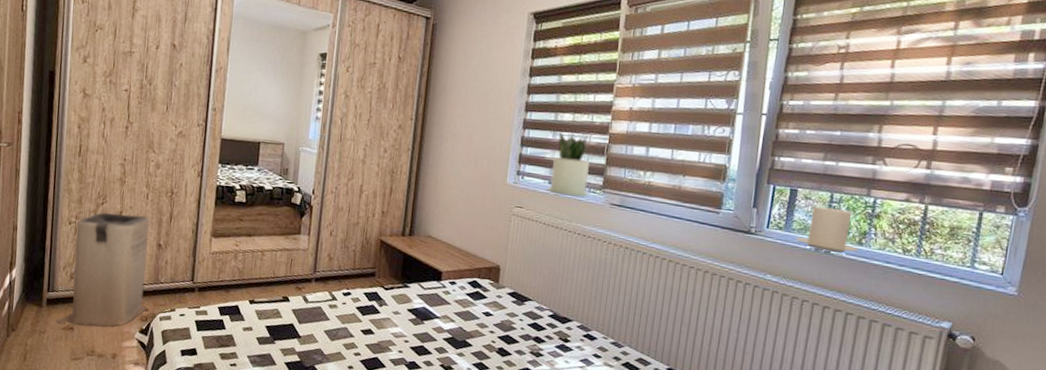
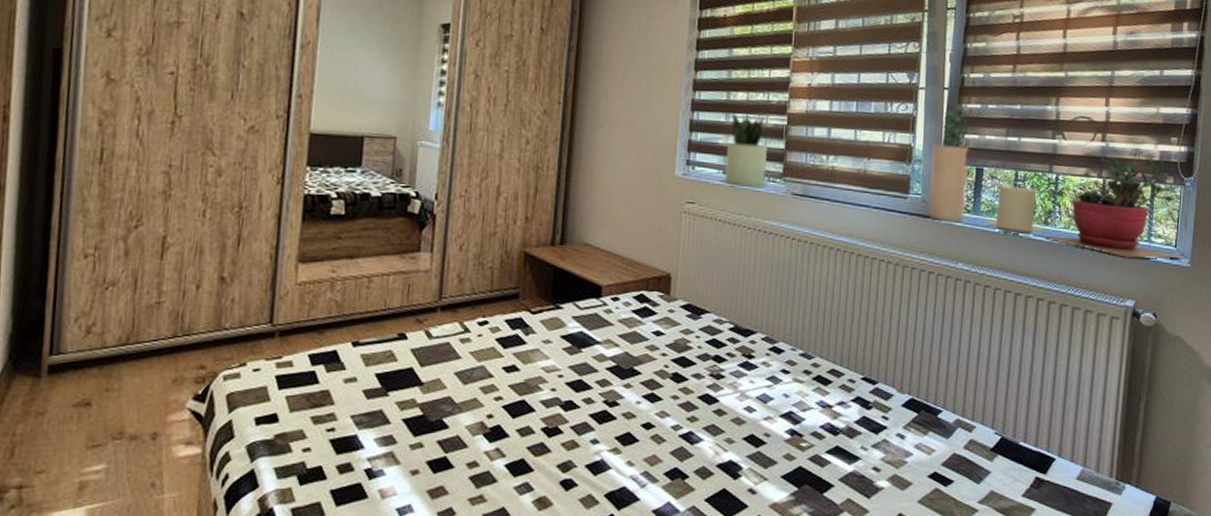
laundry basket: present [56,213,150,327] -> none [63,239,208,399]
vase: none [739,120,789,238] -> present [928,94,971,223]
succulent plant: none [859,179,1017,286] -> present [1046,151,1184,259]

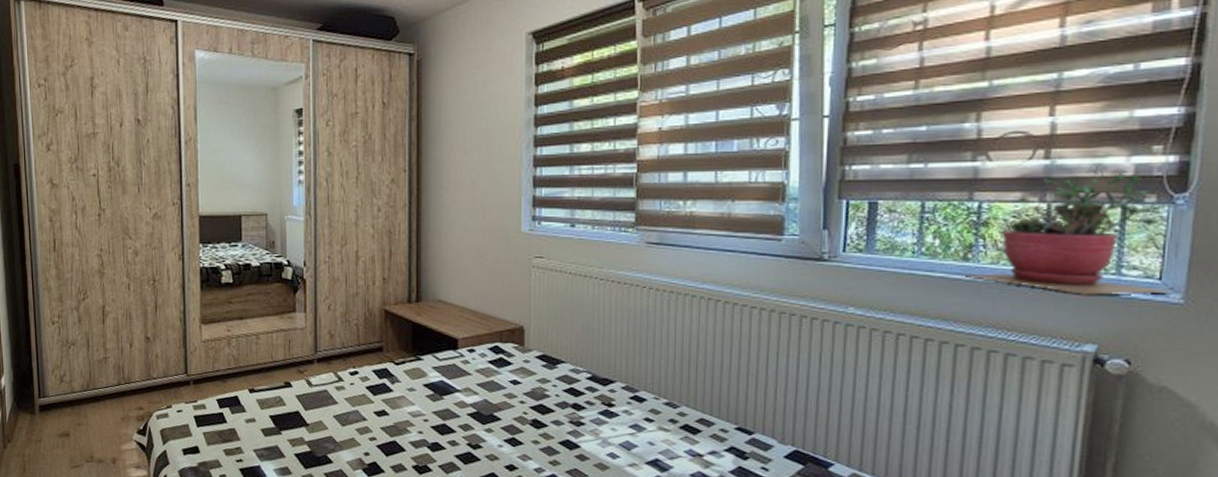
planter: present [721,113,769,189] -> none [569,165,621,240]
vase: present [928,94,971,223] -> none [808,121,860,264]
candle: present [984,185,1045,236] -> none [881,219,964,274]

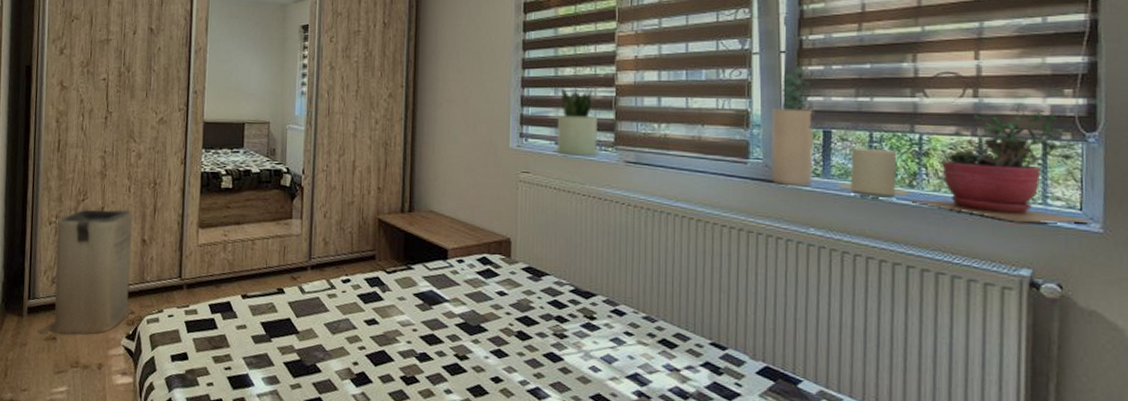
laundry basket: none [51,308,142,431] -> present [38,209,133,335]
planter: none [569,165,621,240] -> present [554,88,601,158]
vase: none [808,121,860,264] -> present [771,57,814,187]
candle: none [881,219,964,274] -> present [837,147,910,199]

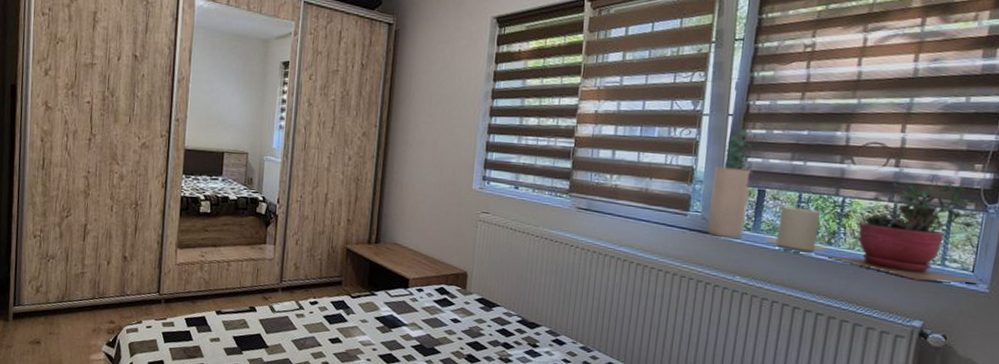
laundry basket: present [38,209,133,335] -> none [23,226,115,340]
planter: present [554,88,601,158] -> none [513,136,558,202]

